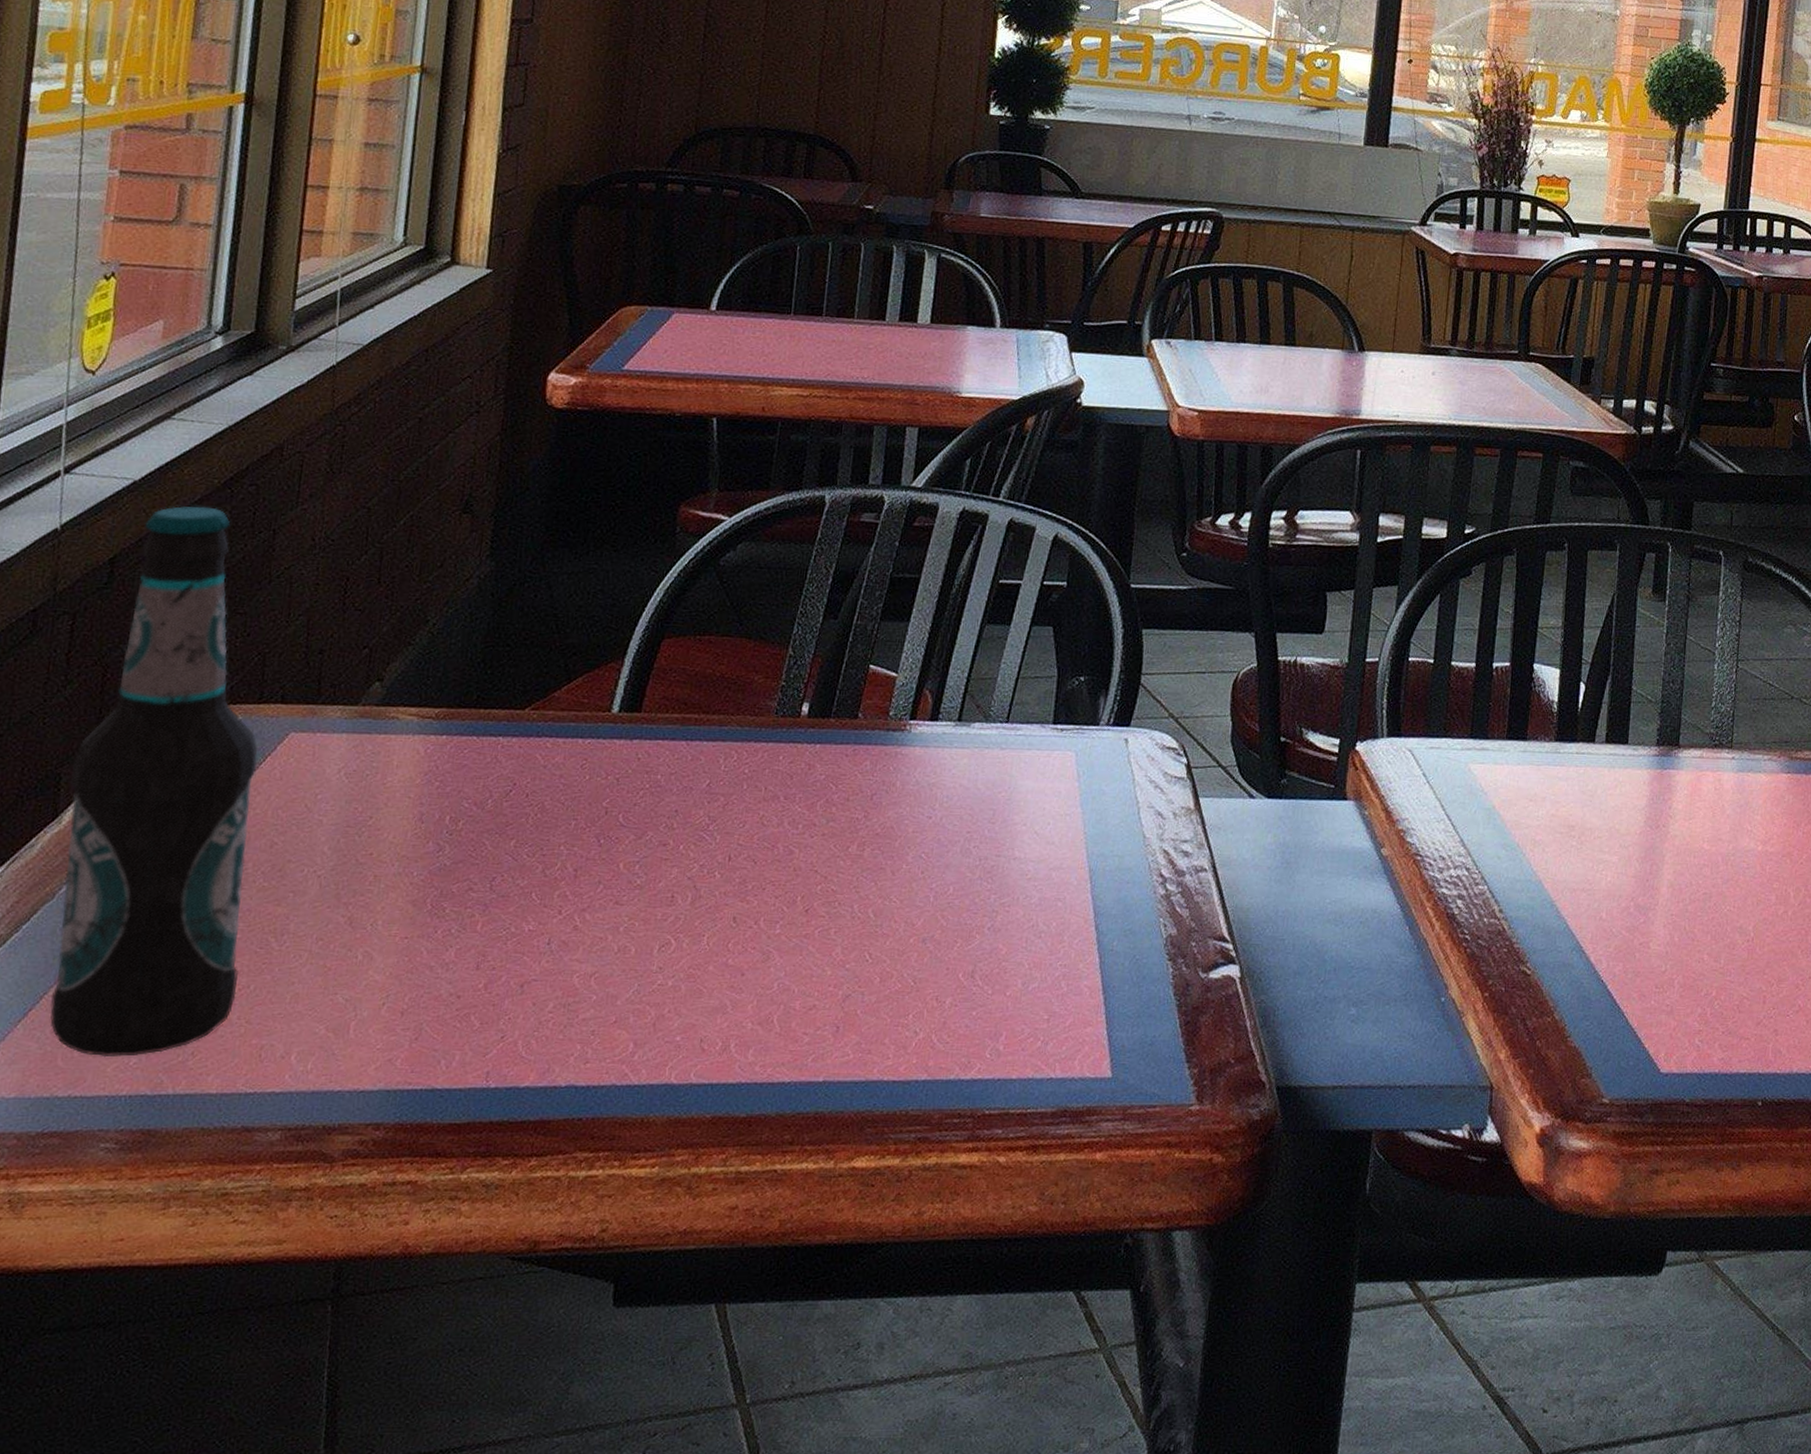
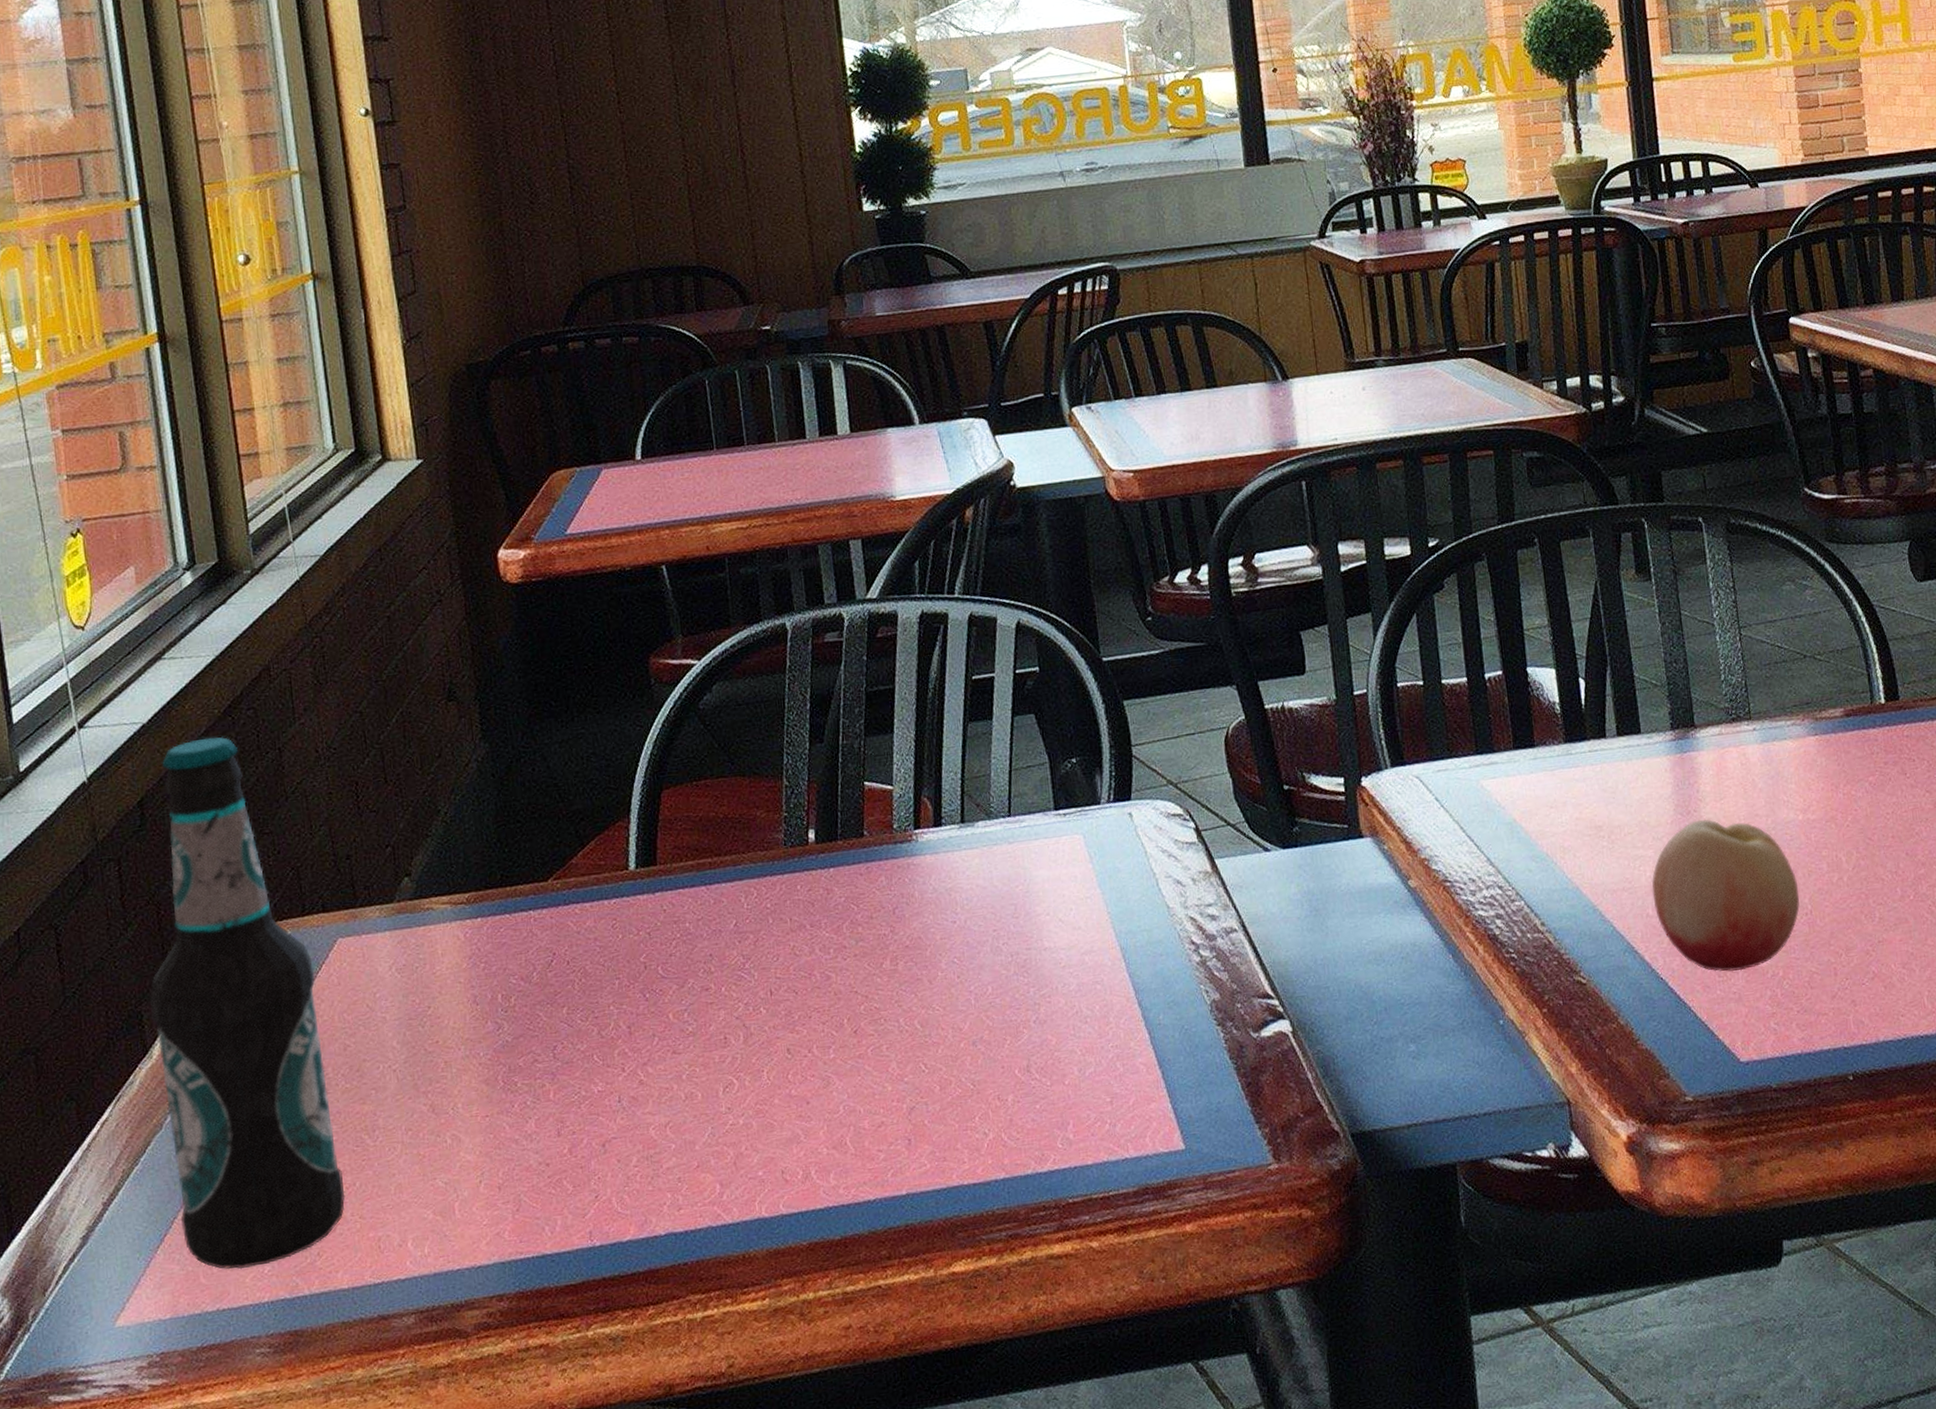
fruit: none [1608,835,1746,985] -> present [1651,819,1800,972]

